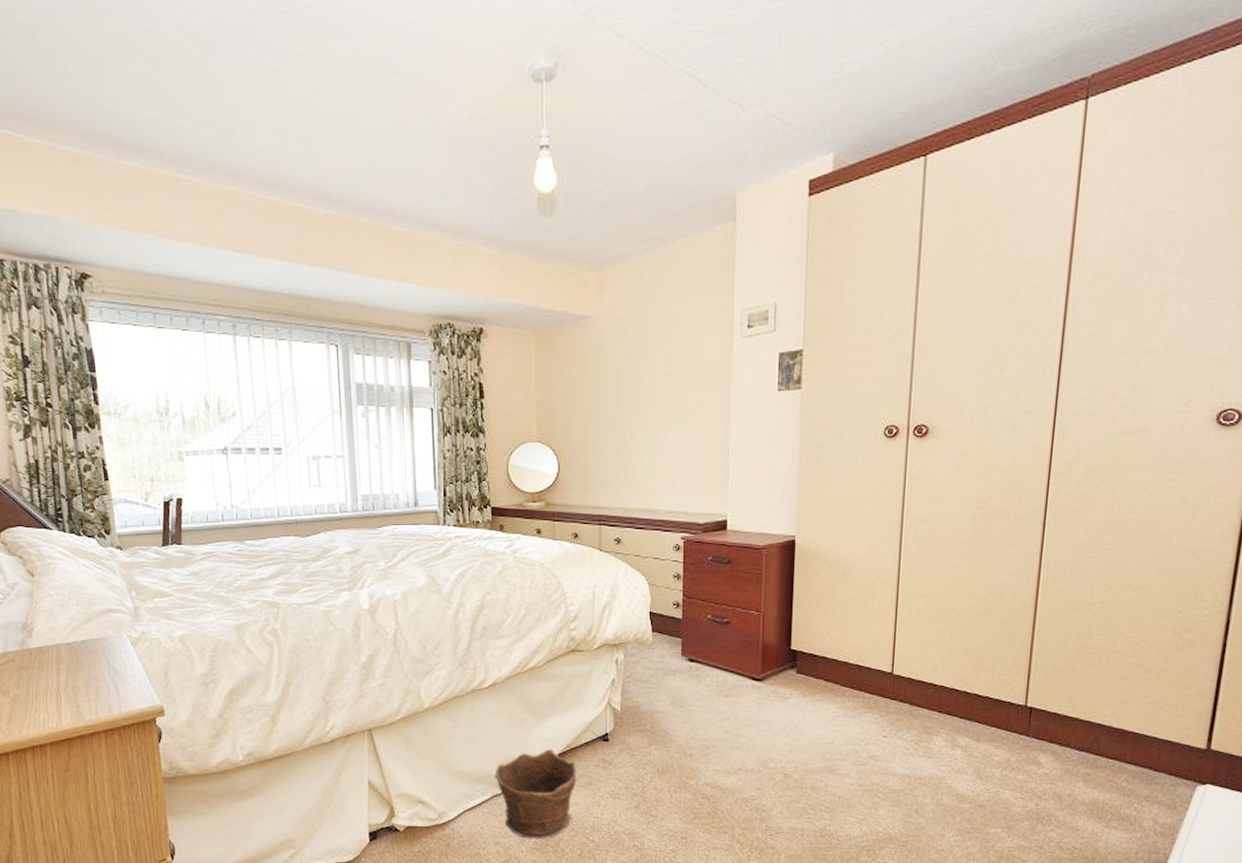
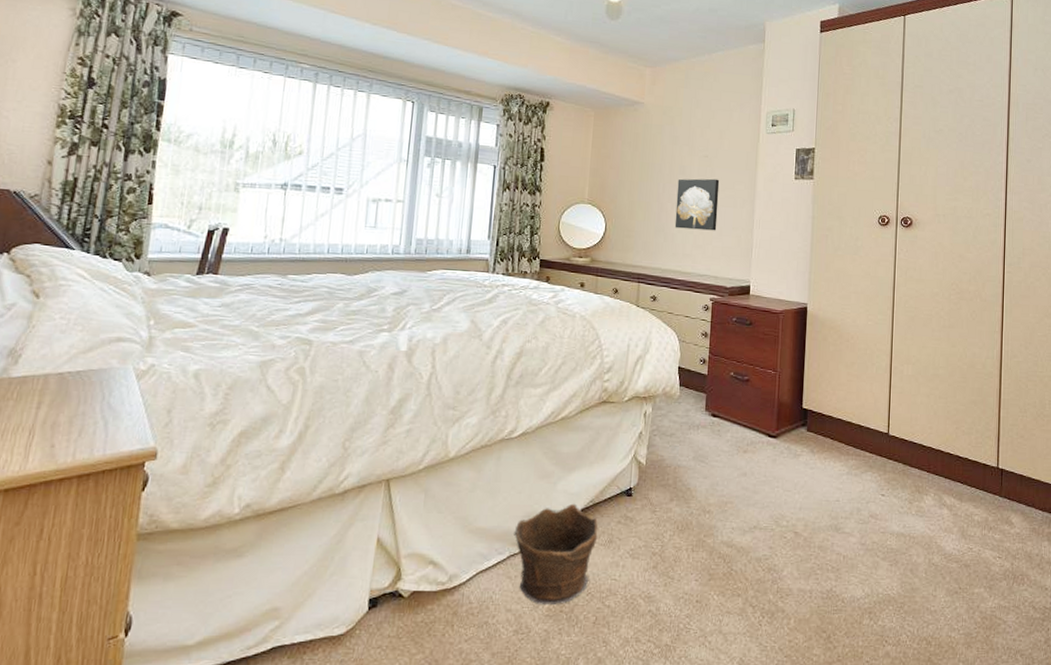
wall art: none [636,399,686,461] -> present [674,178,720,231]

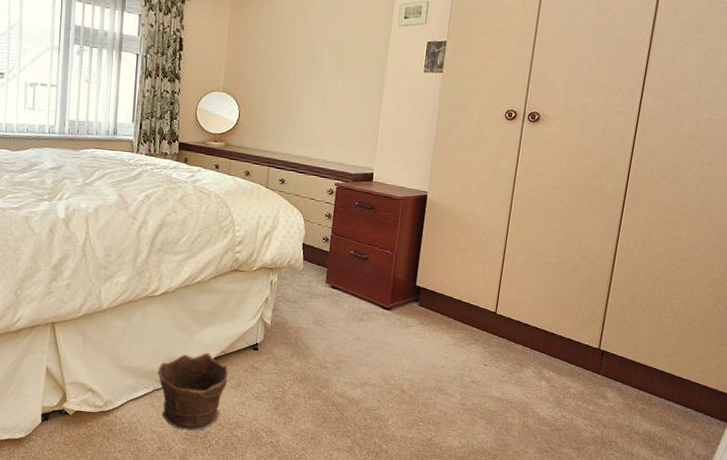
wall art: present [674,178,720,231] -> none [304,69,350,121]

